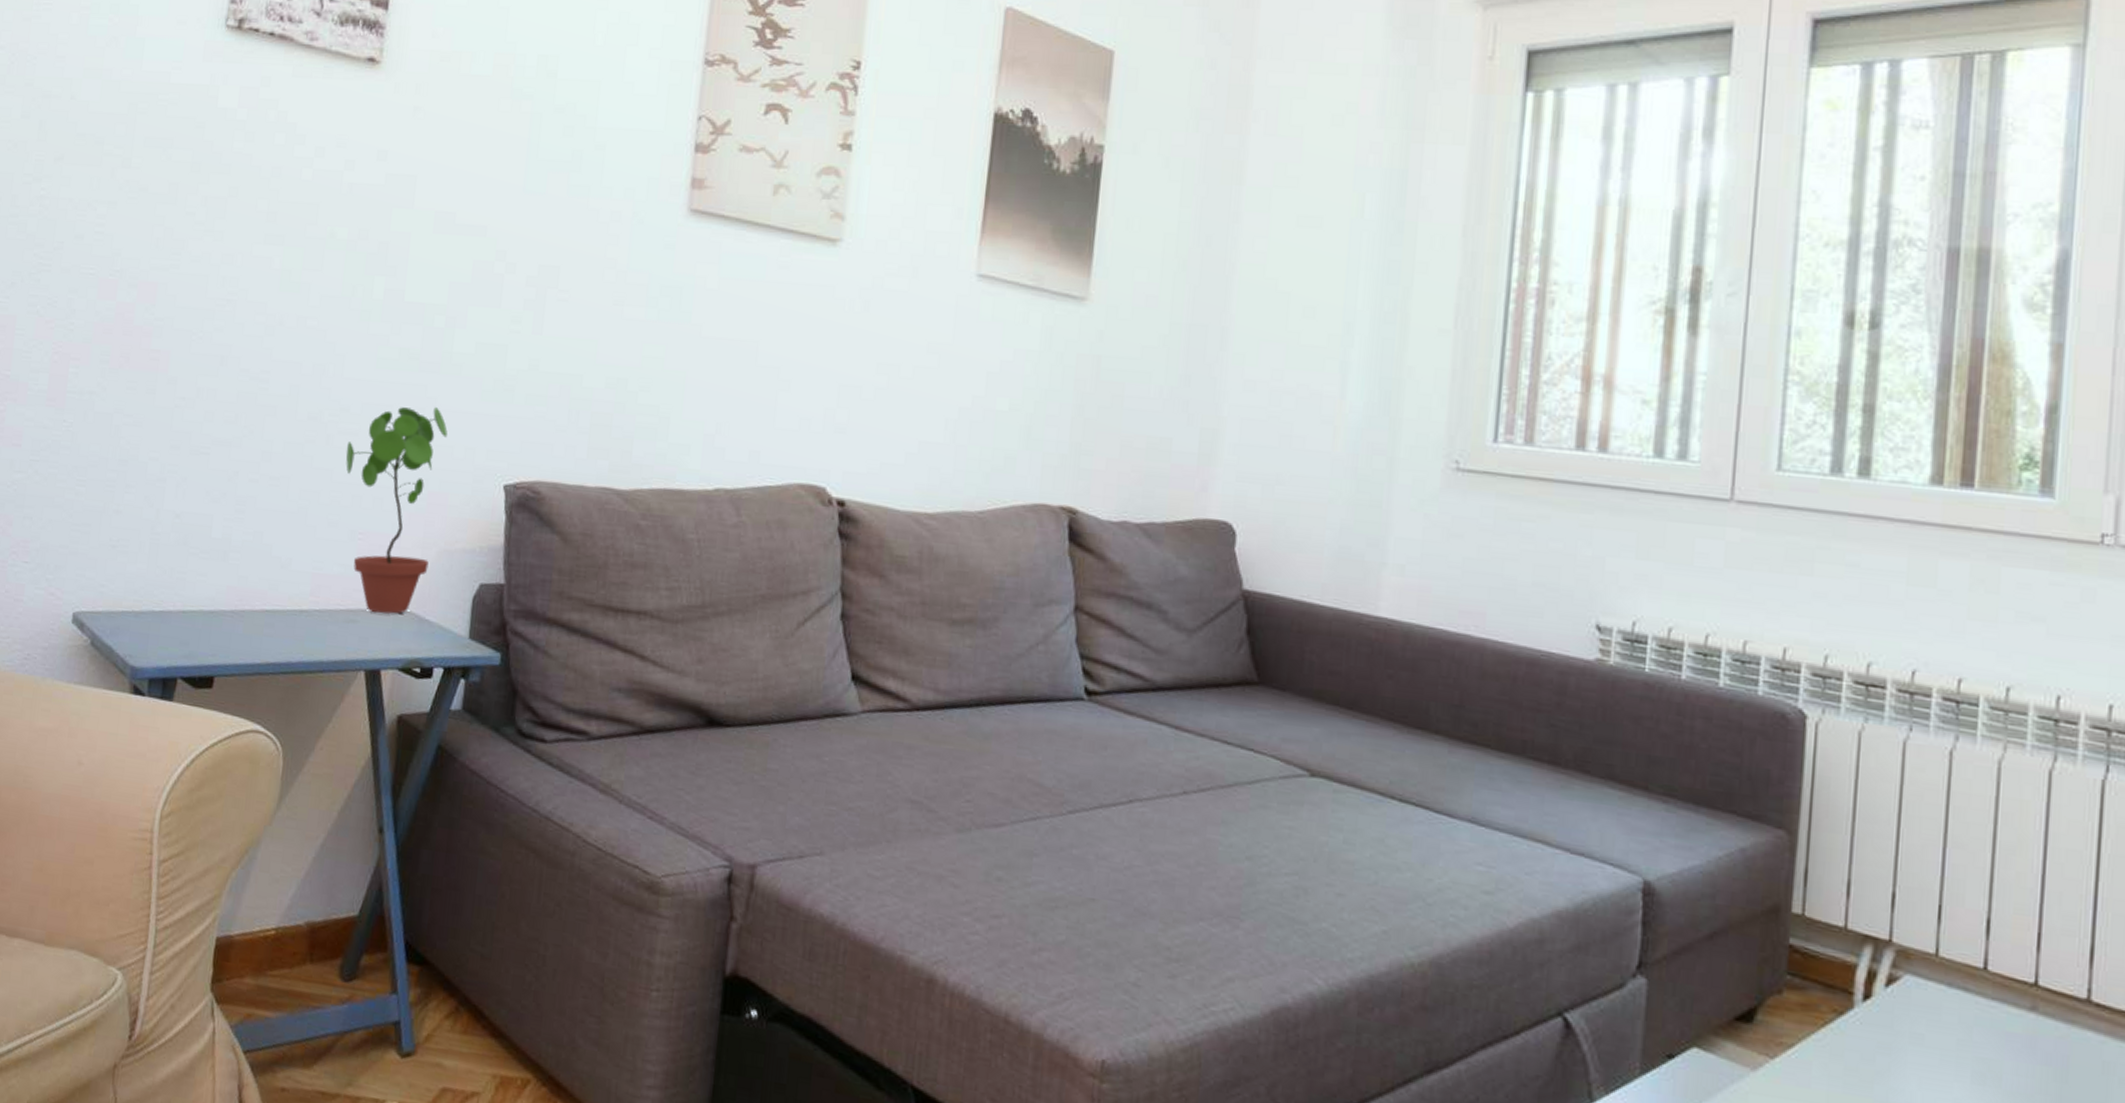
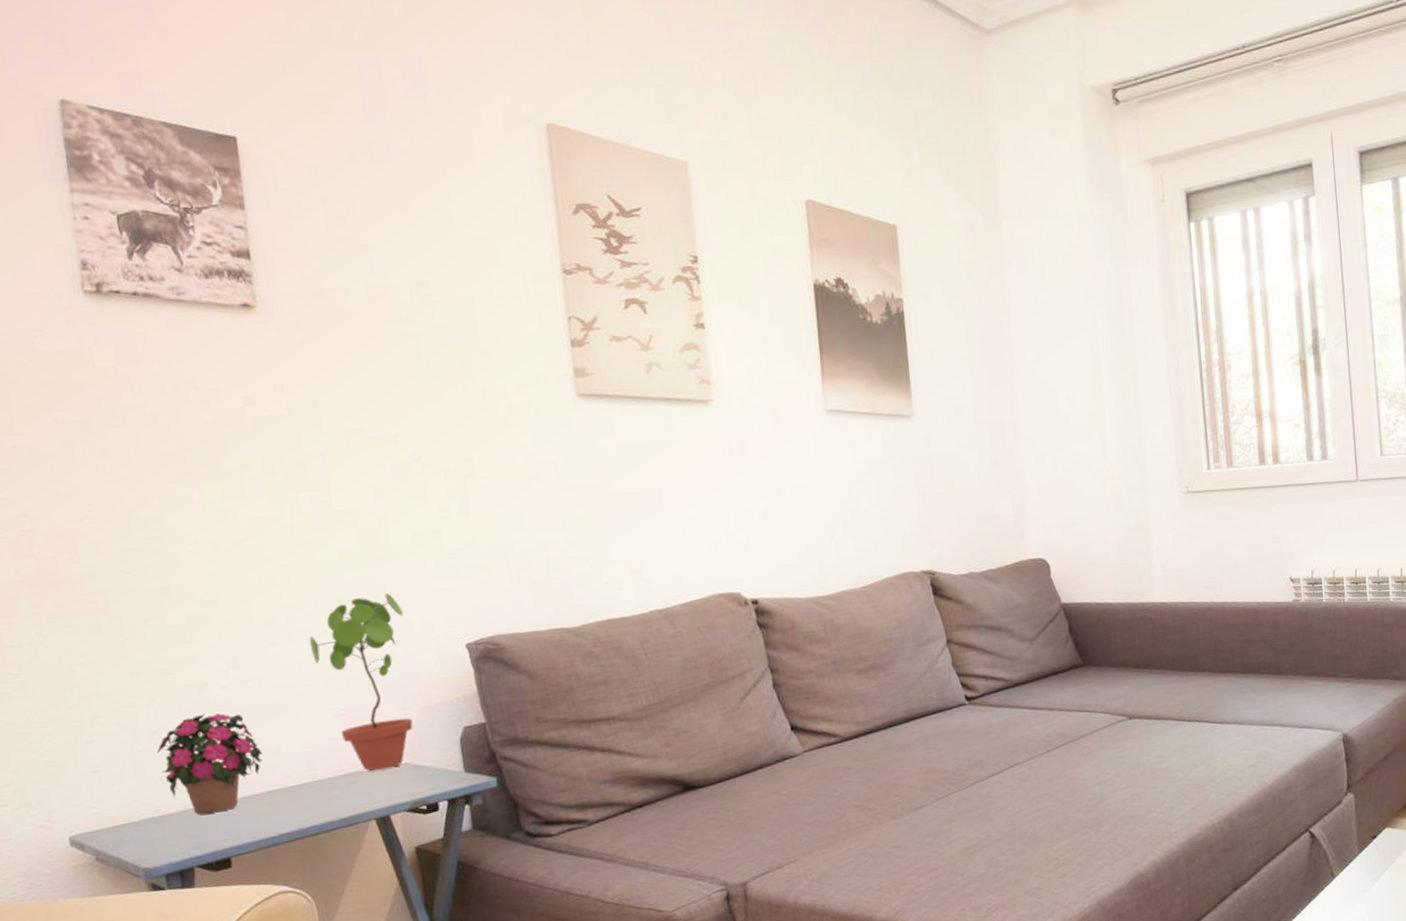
potted flower: none [173,505,272,622] -> present [157,713,263,815]

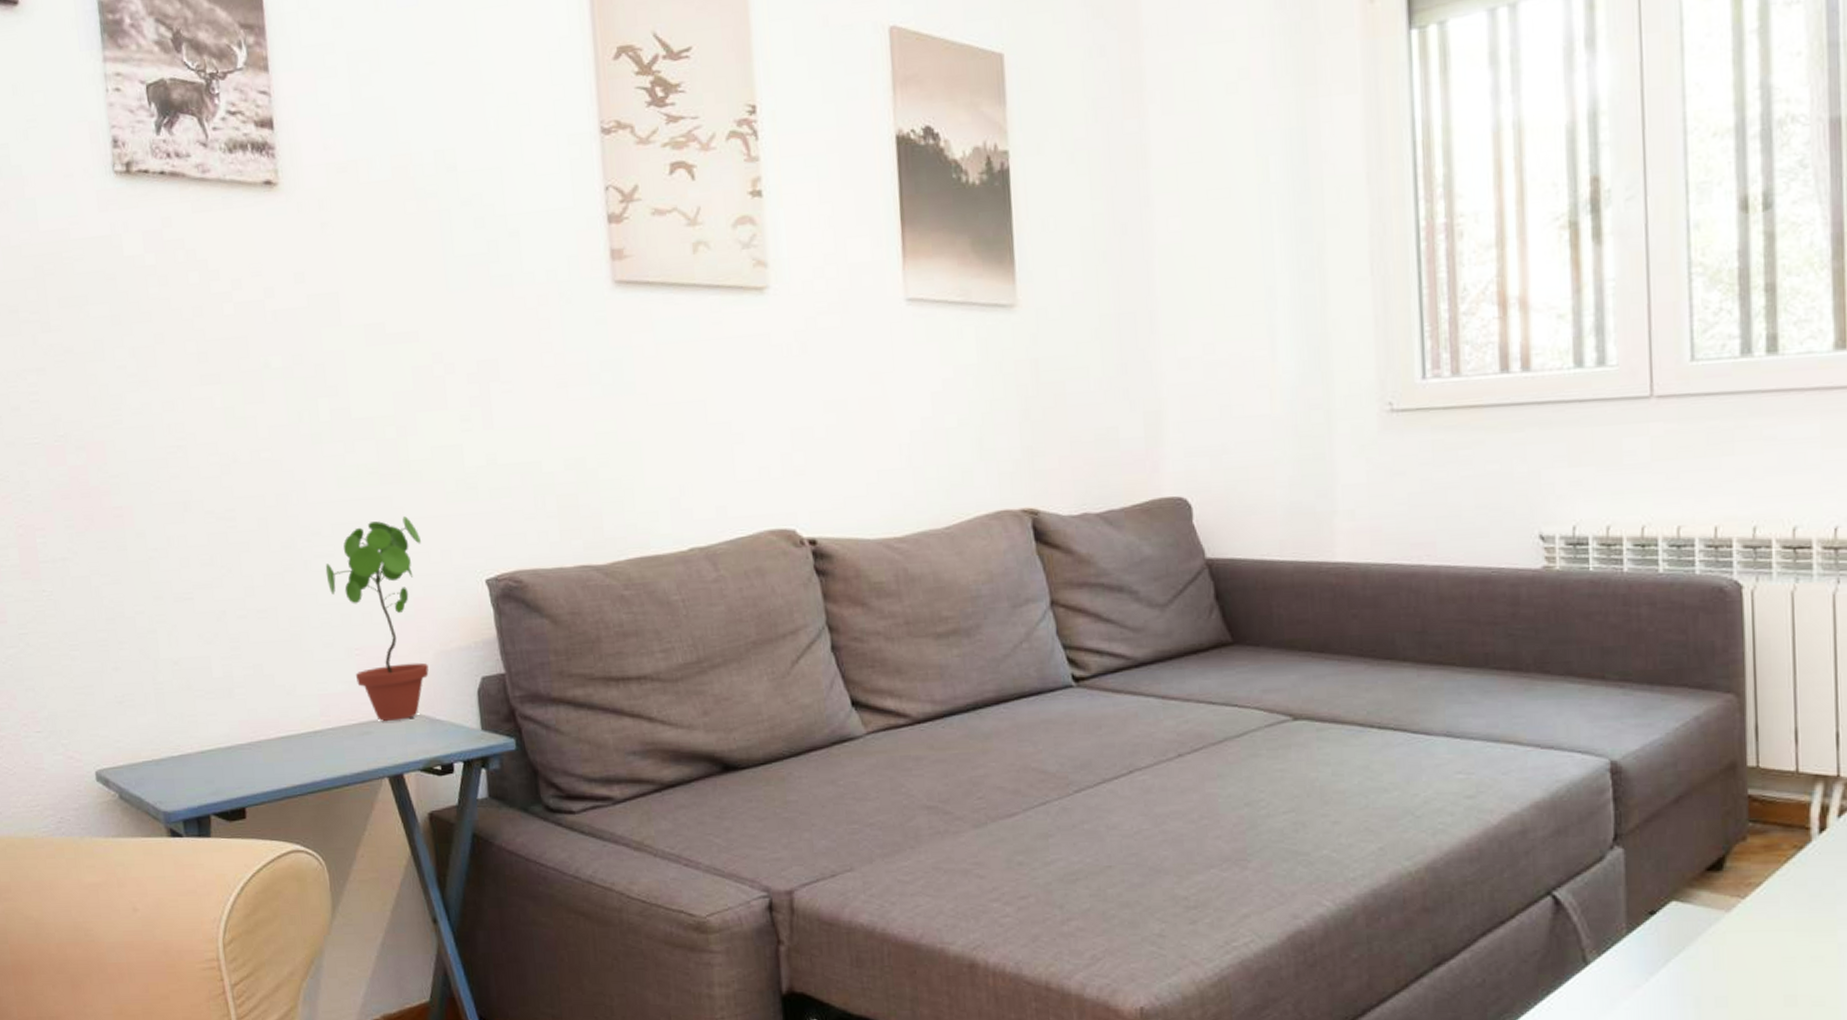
potted flower: present [157,713,263,815] -> none [177,645,278,757]

